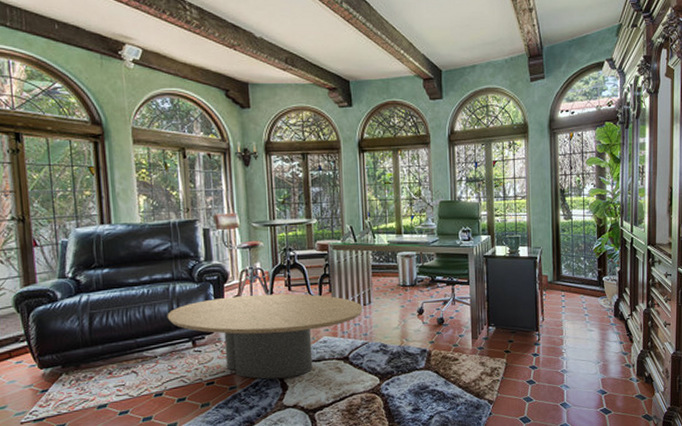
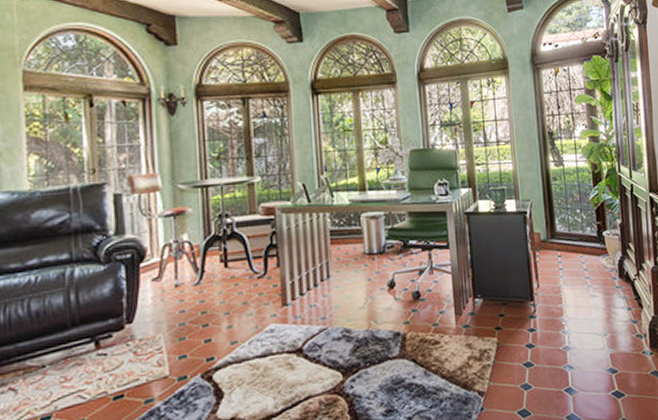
coffee table: present [167,294,363,380] -> none [61,271,320,387]

